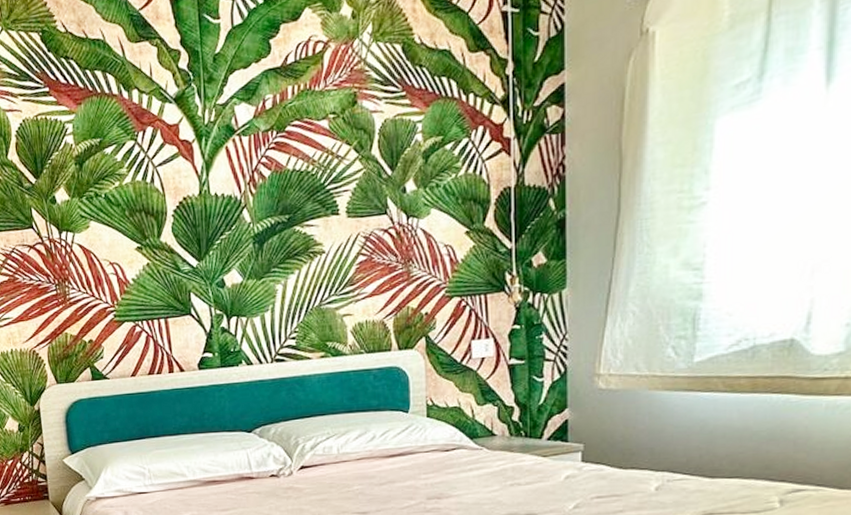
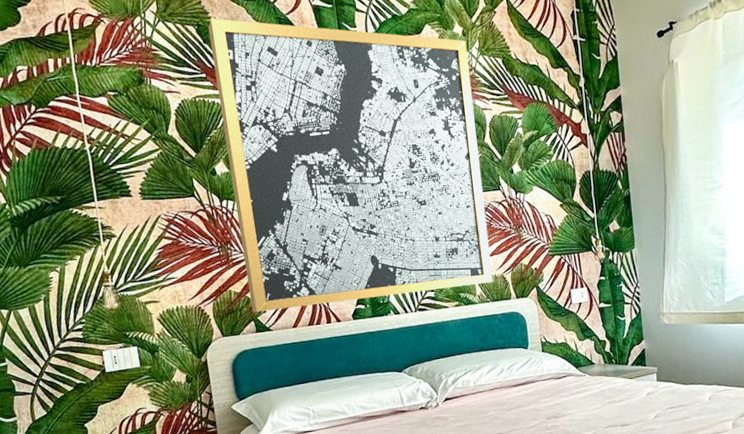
wall art: none [53,21,370,358] -> present [208,18,493,313]

